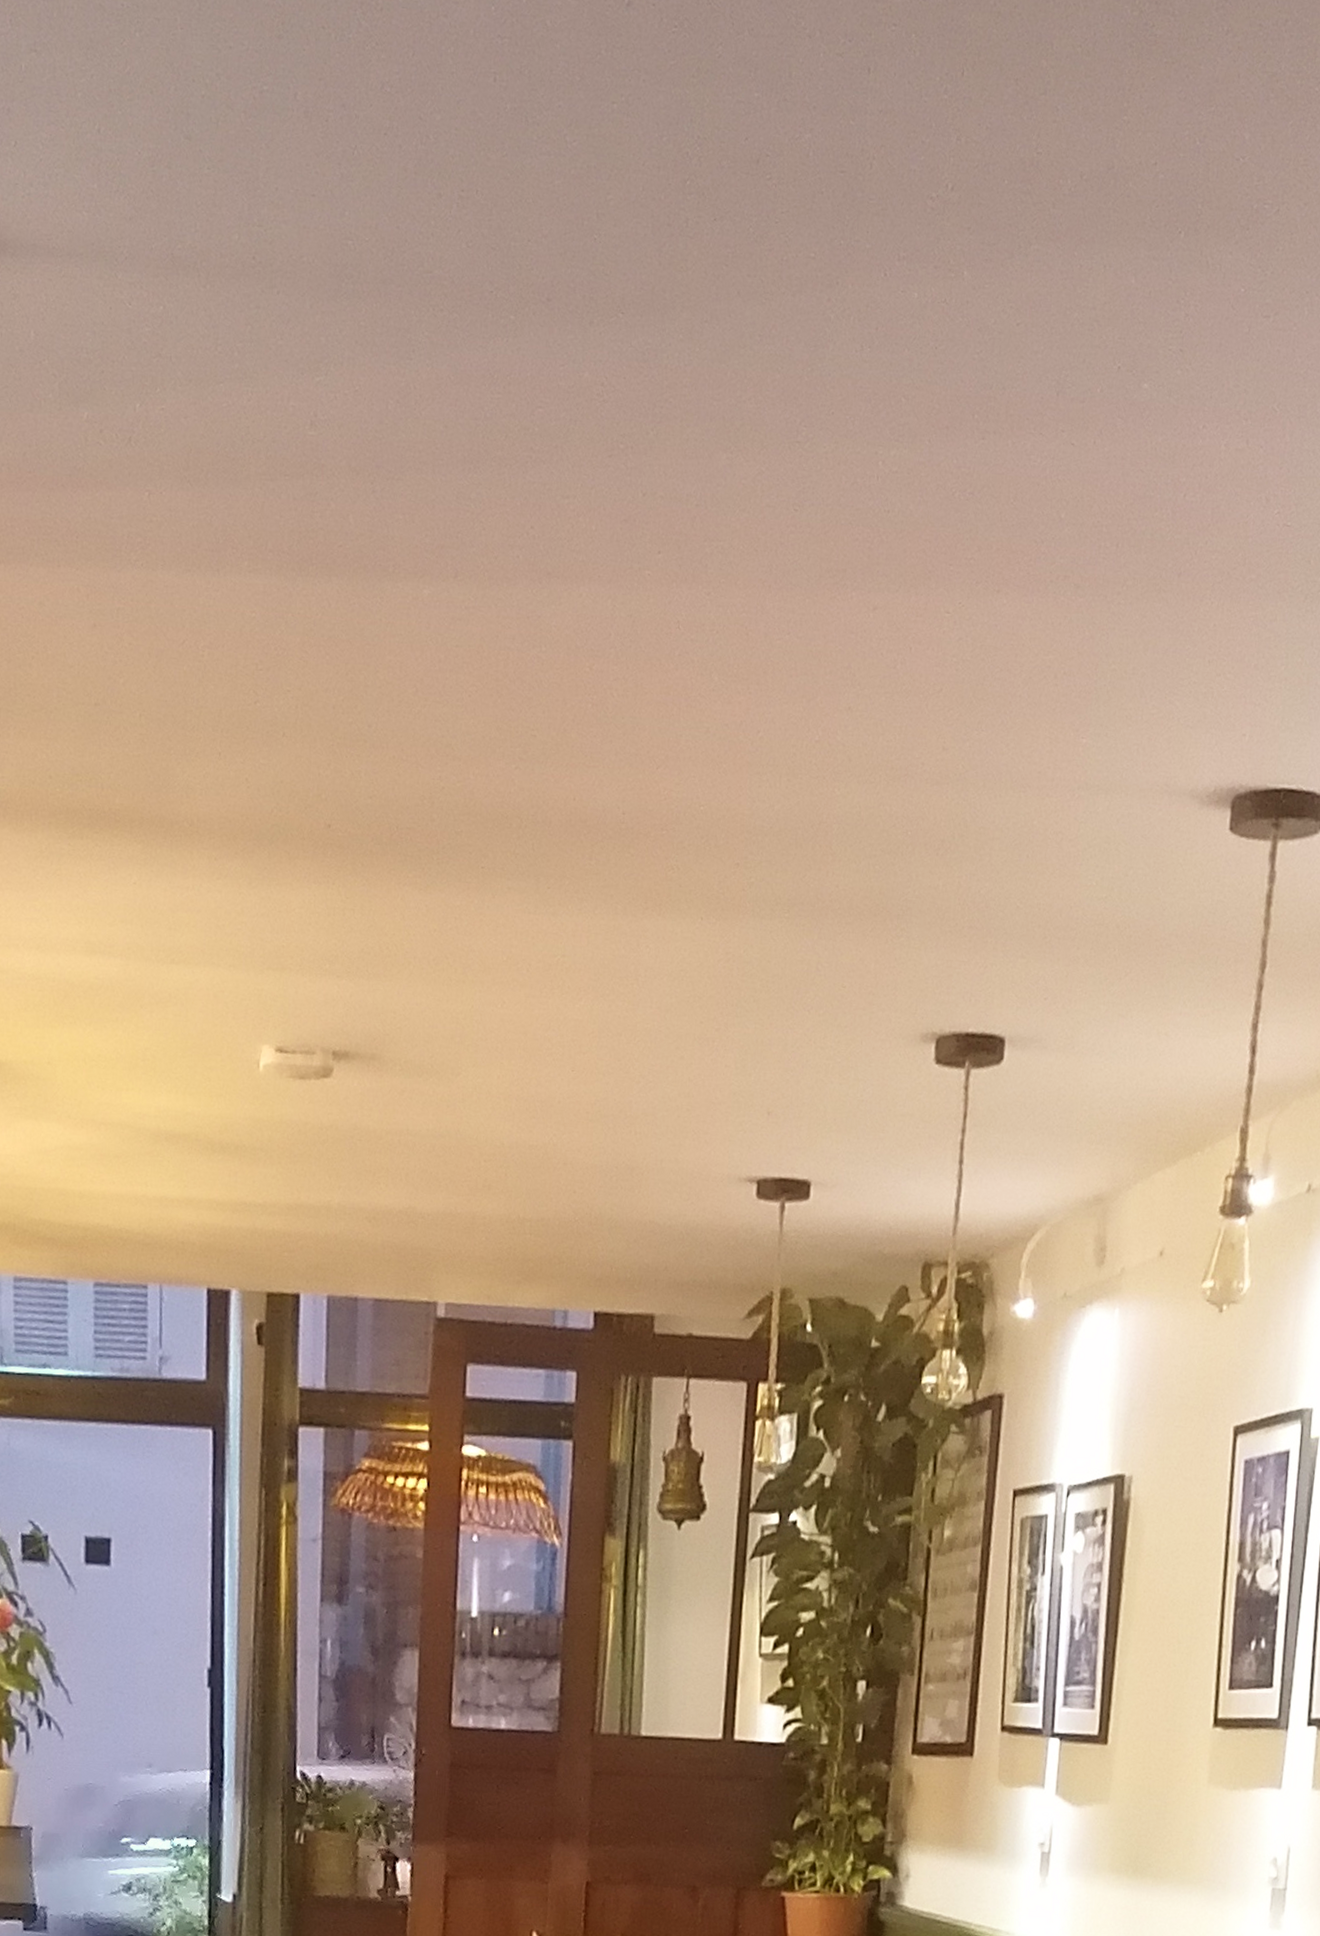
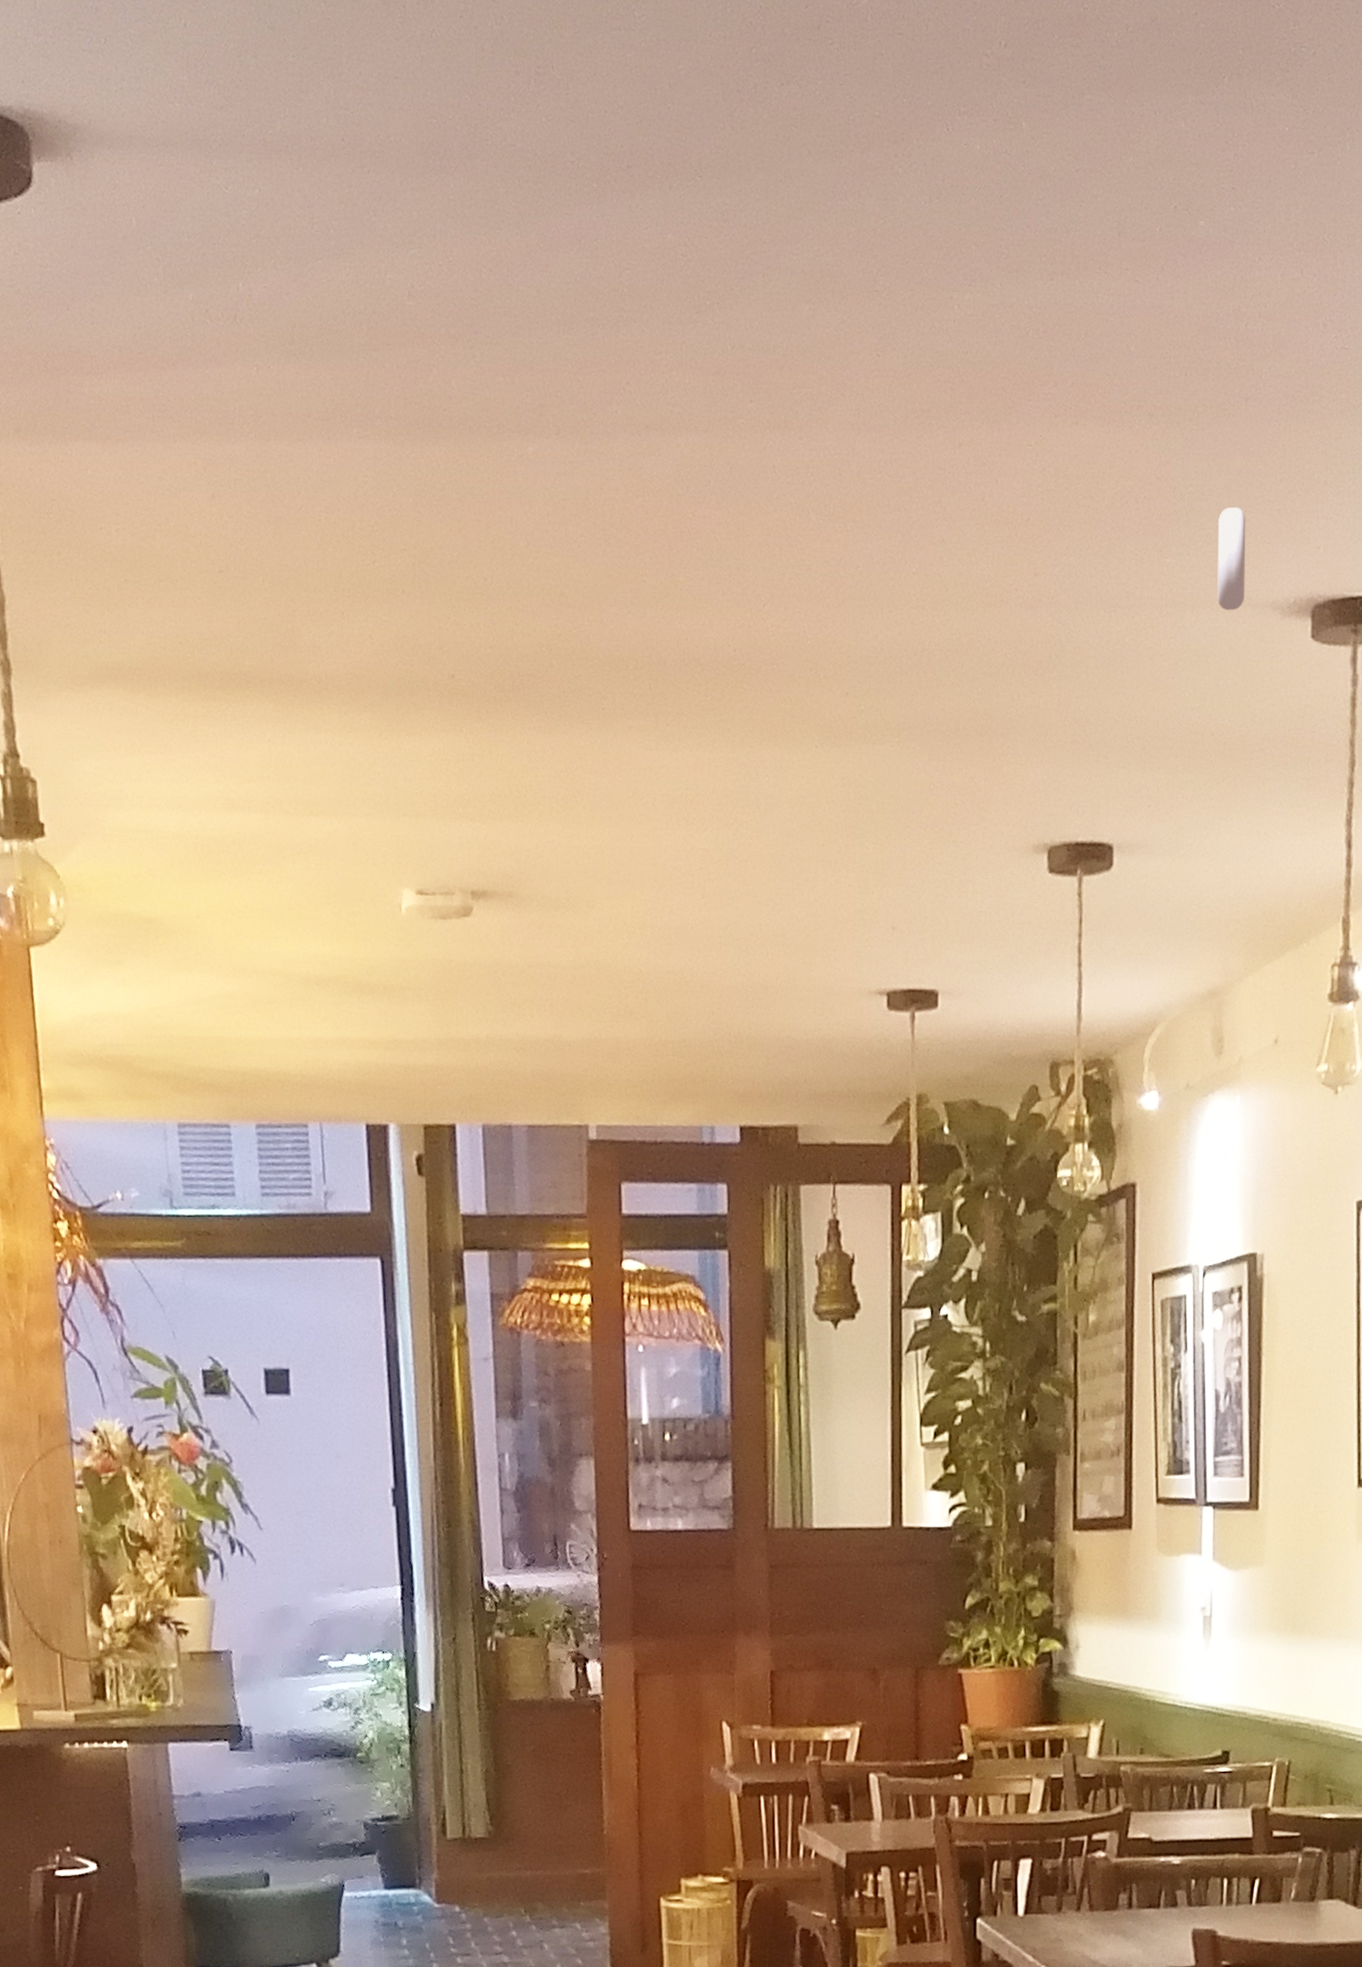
wheel: none [1133,688,1170,797] -> present [1217,507,1246,611]

